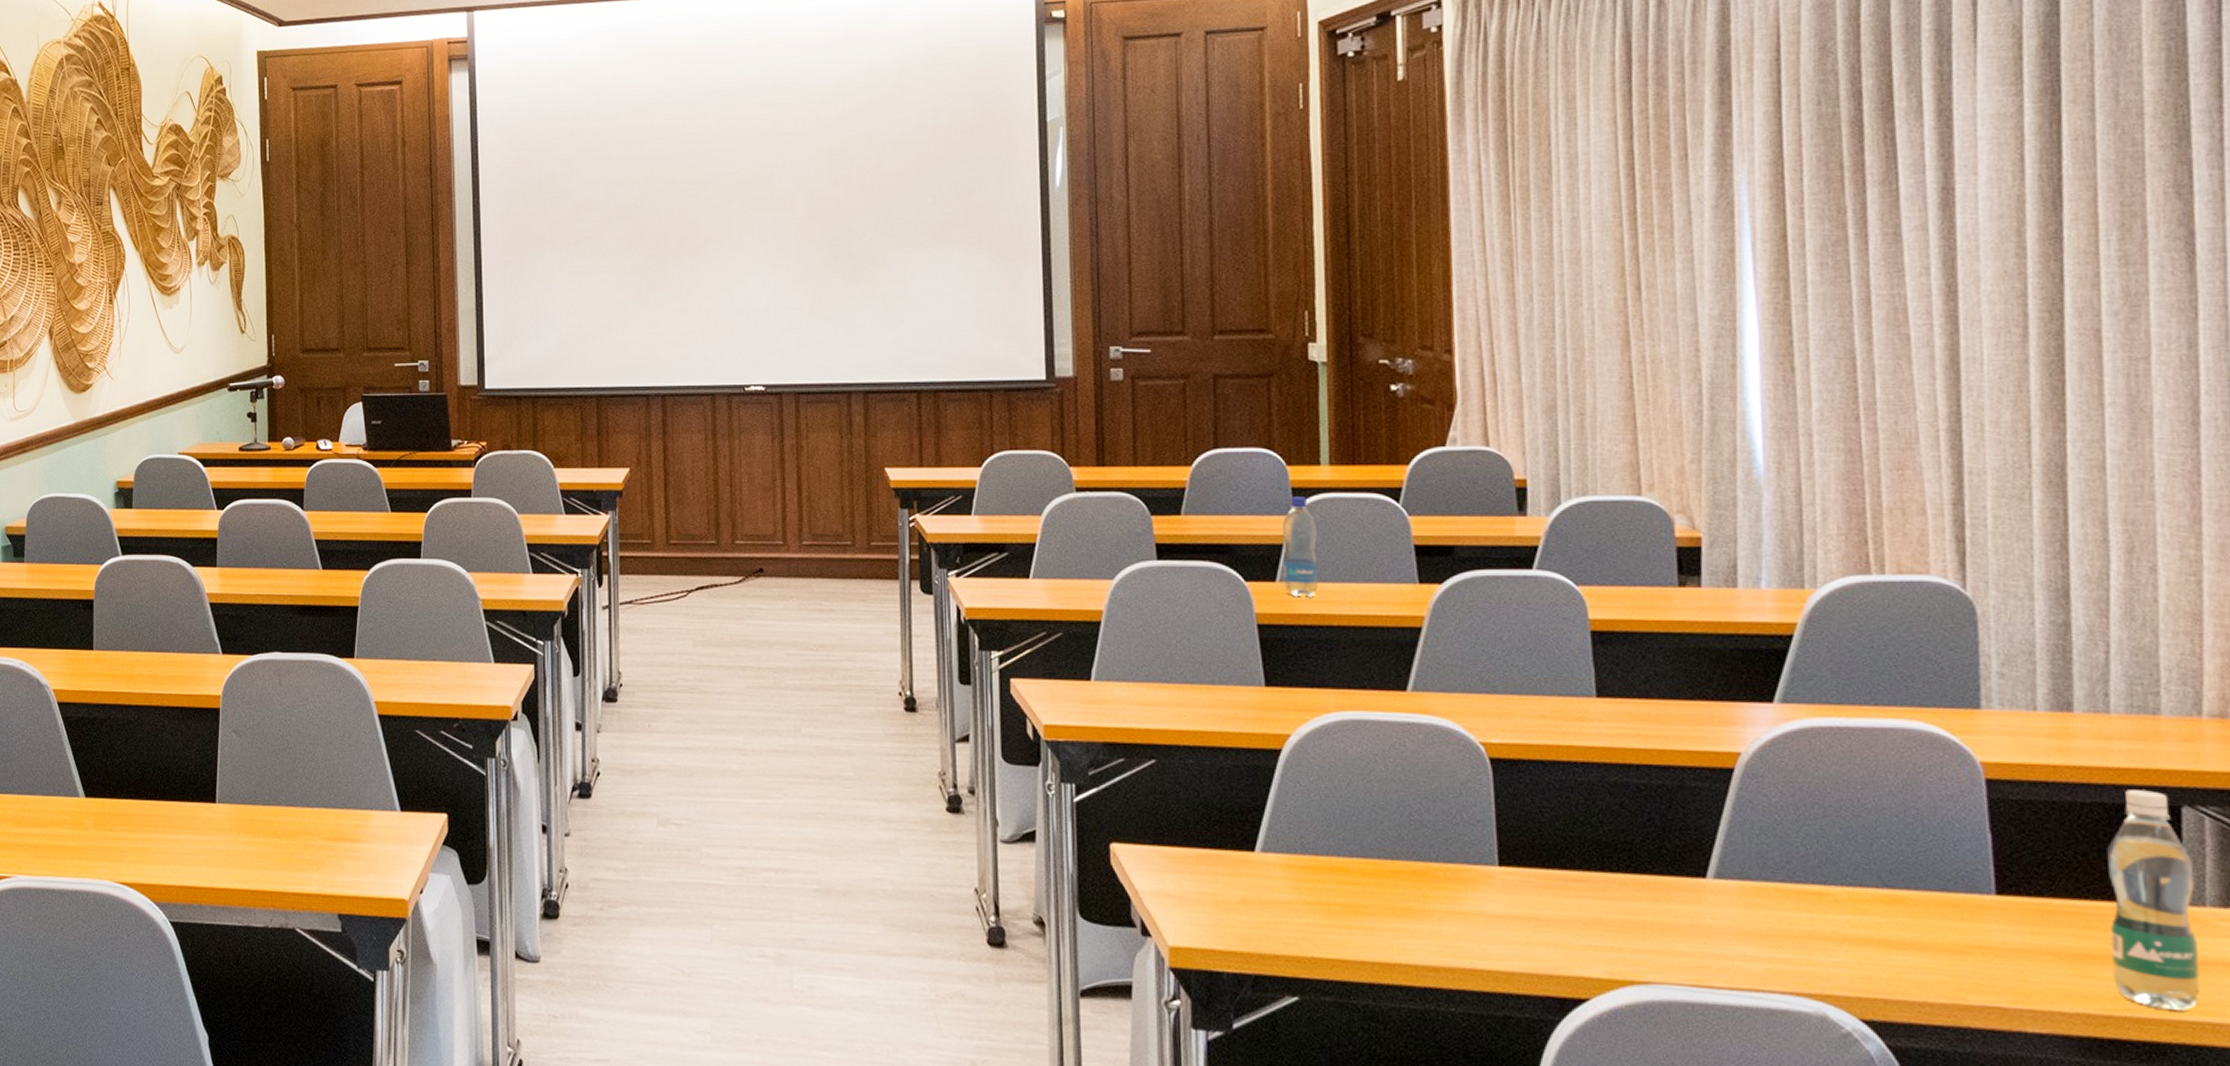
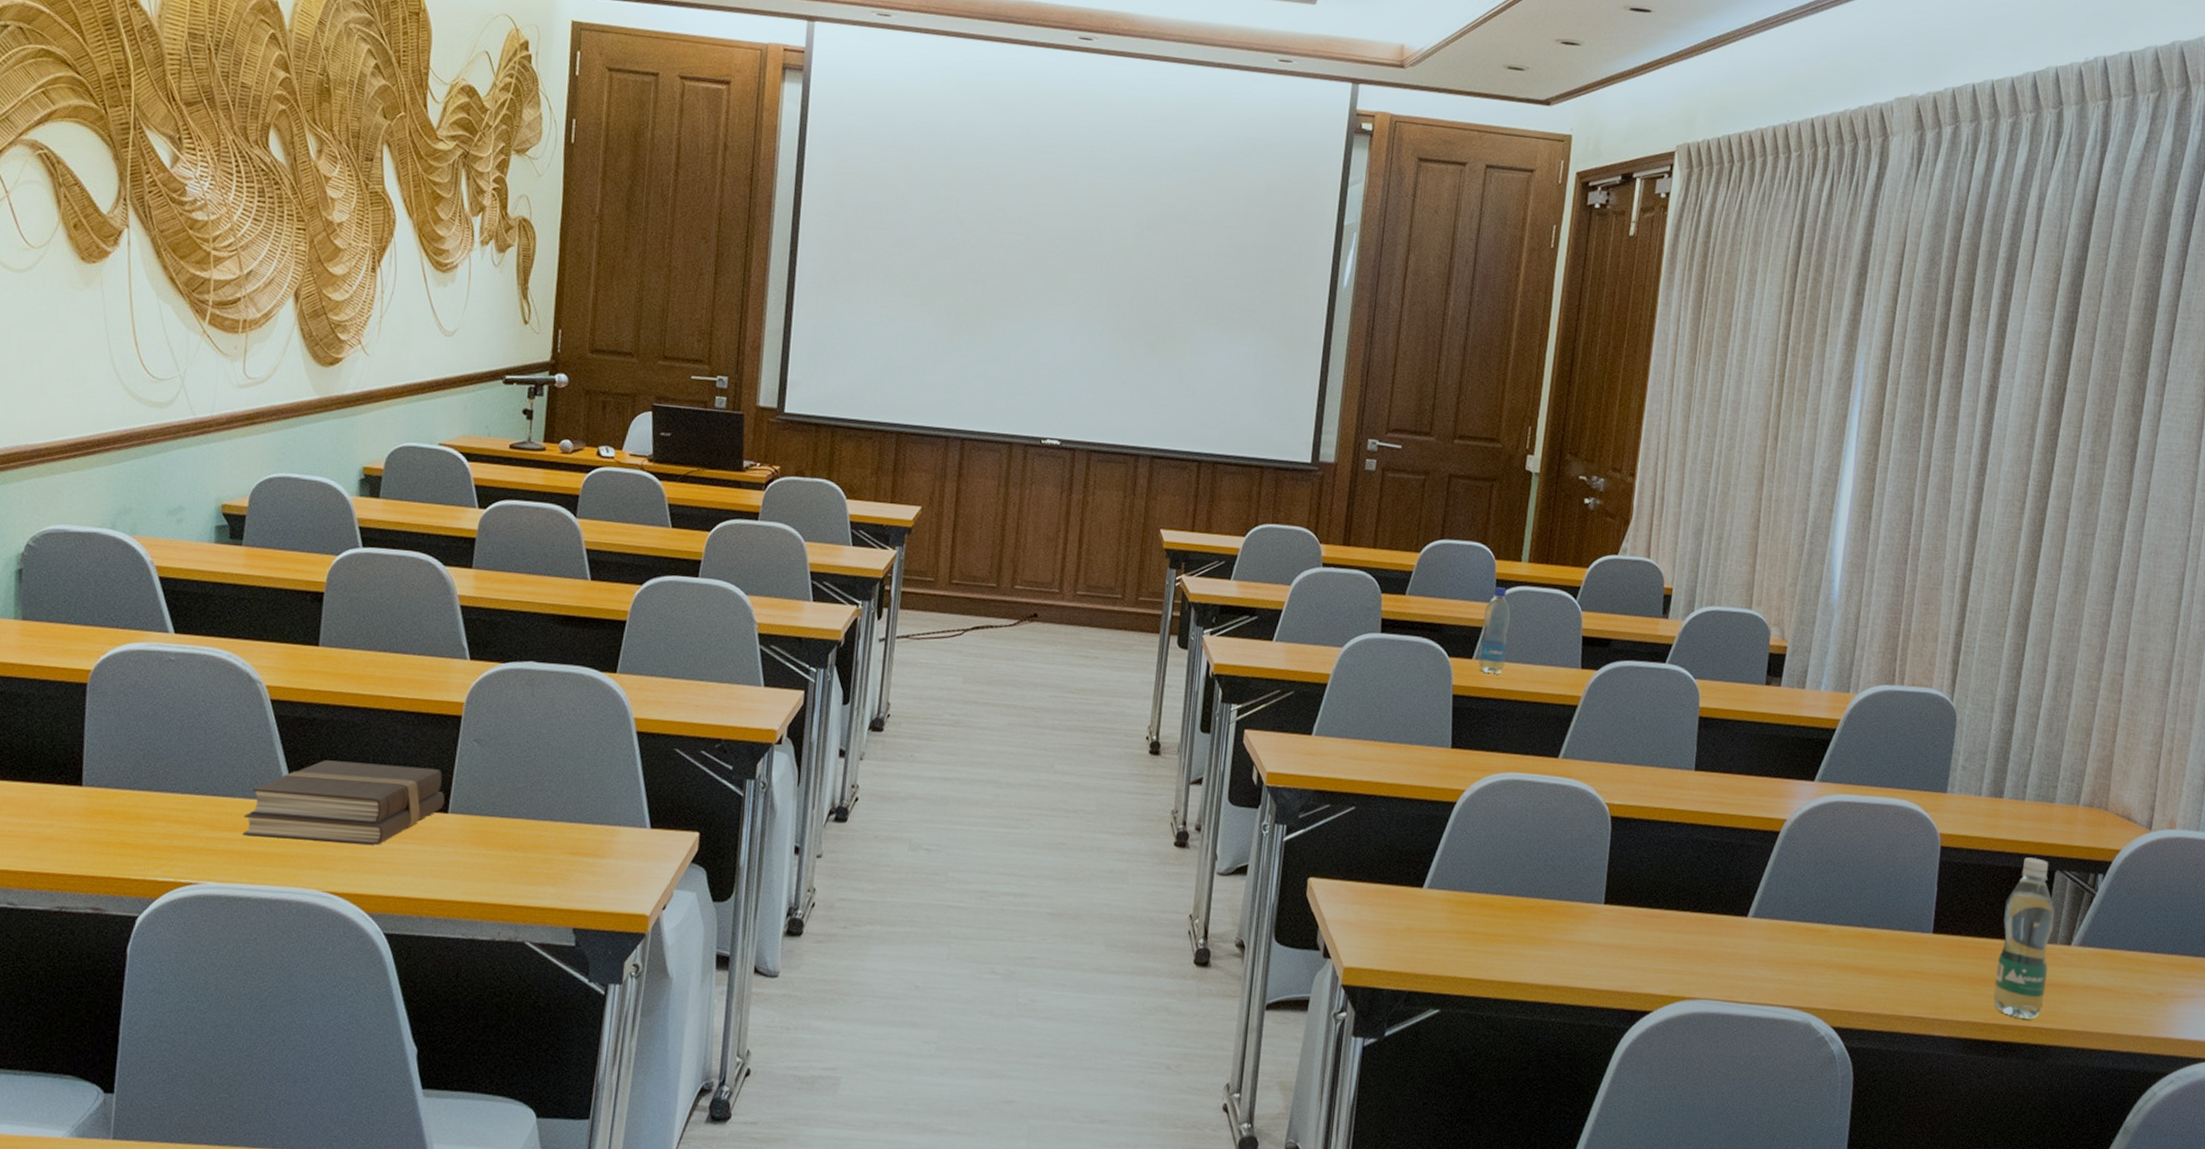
book: none [43,757,212,836] -> present [242,760,445,845]

